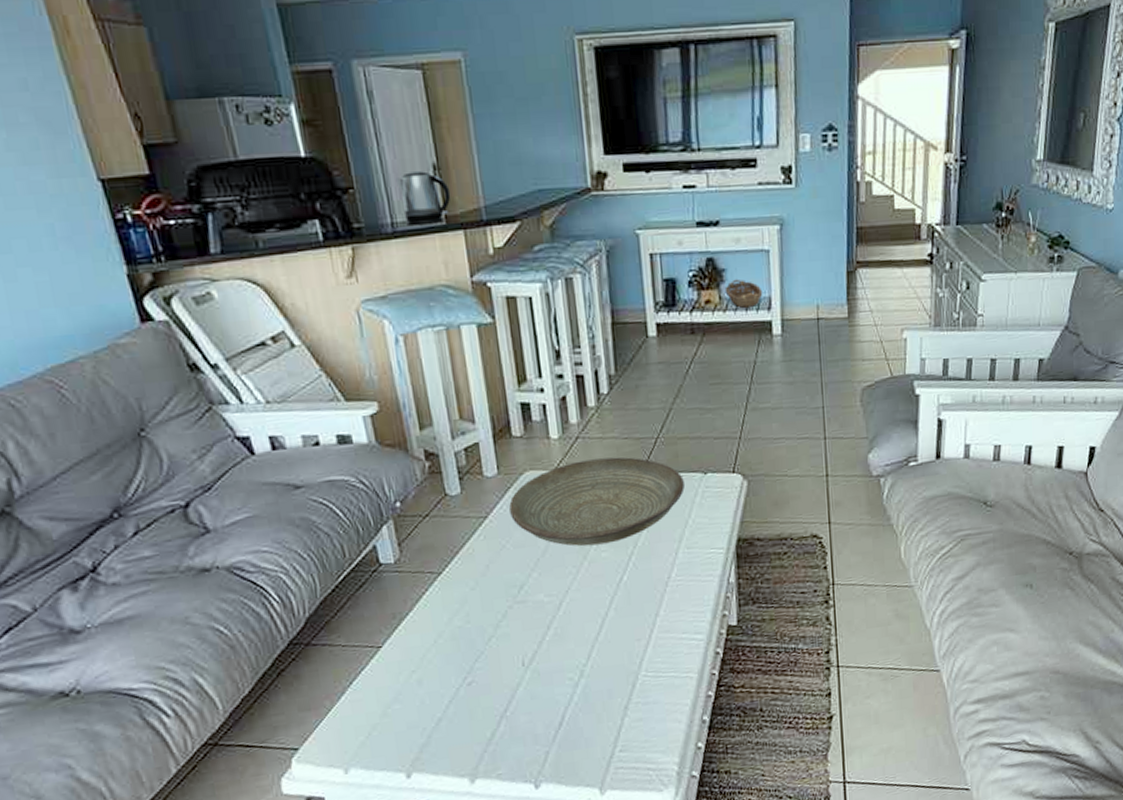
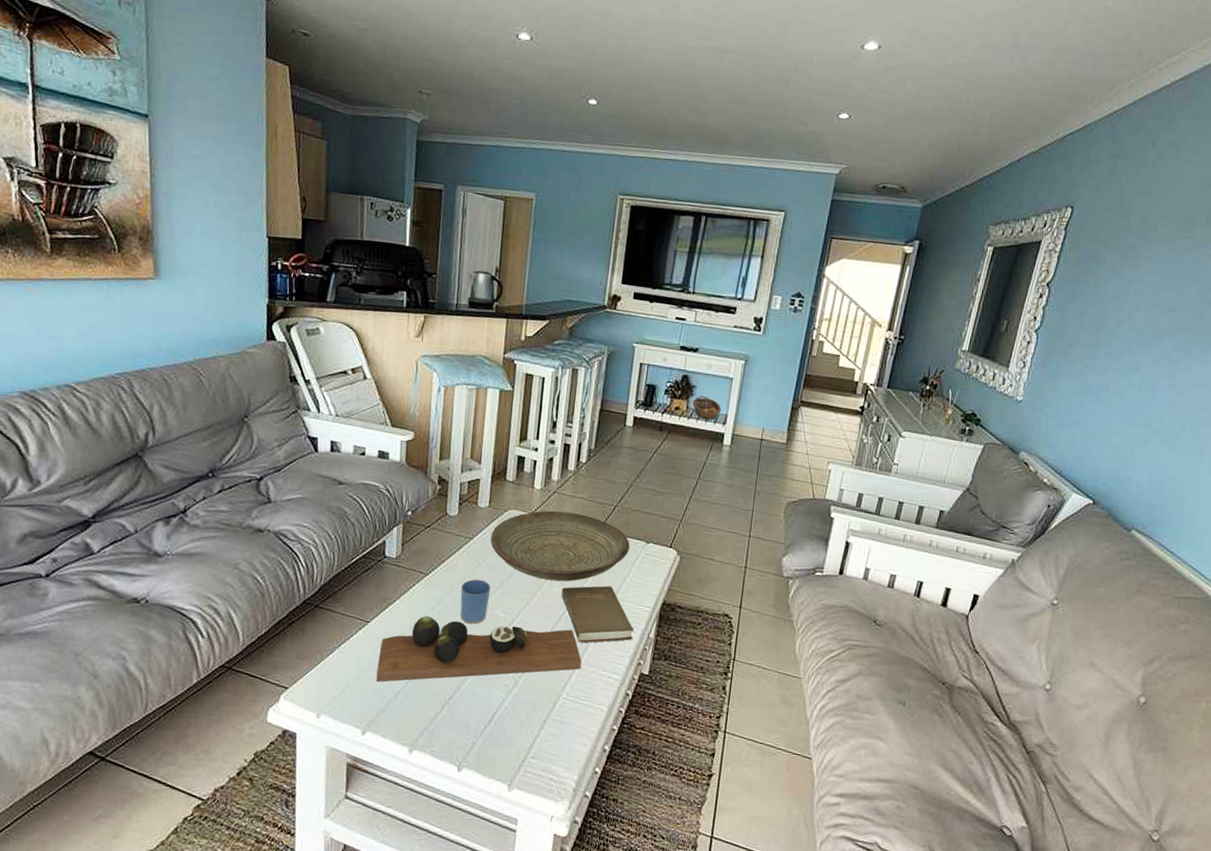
decorative tray: none [402,596,656,714] -> present [376,615,582,682]
mug: none [487,563,528,620] -> present [460,579,491,624]
book: none [612,534,711,609] -> present [561,585,634,643]

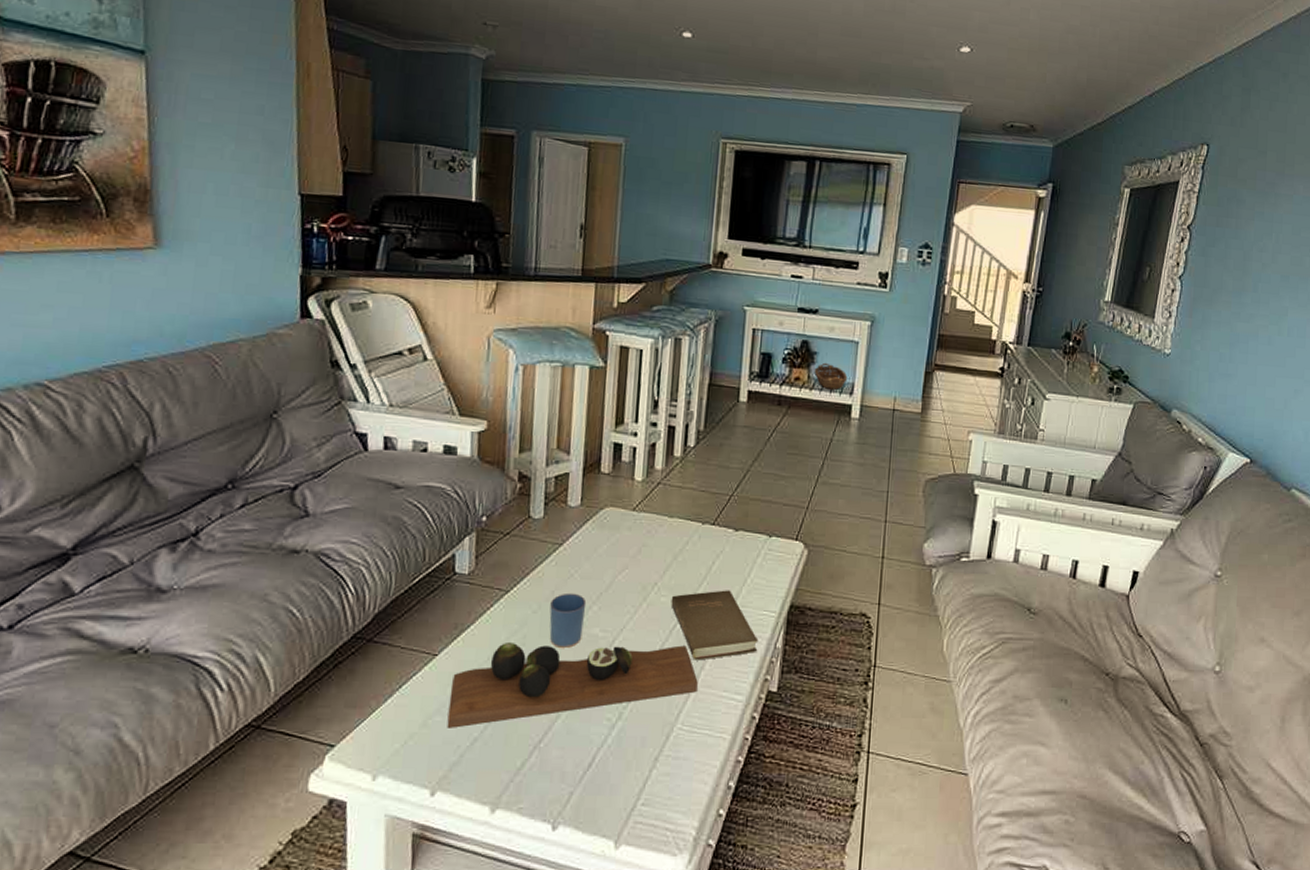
kettle: present [467,270,504,311] -> none [546,228,591,275]
decorative bowl: present [490,510,630,582] -> none [584,505,750,589]

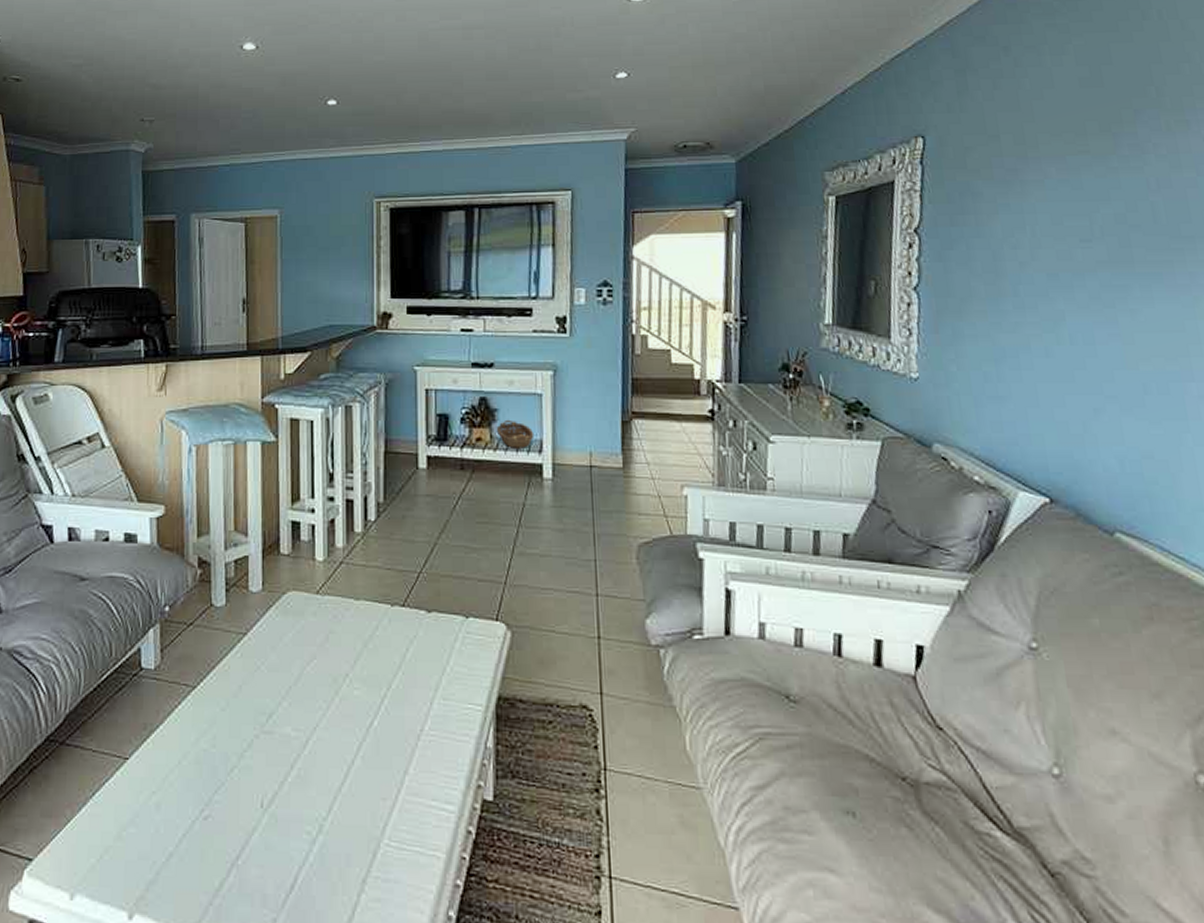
decorative tray: present [447,641,698,728] -> none [141,743,403,841]
mug: present [549,592,587,648] -> none [238,687,276,750]
book: present [671,590,759,661] -> none [365,680,466,764]

